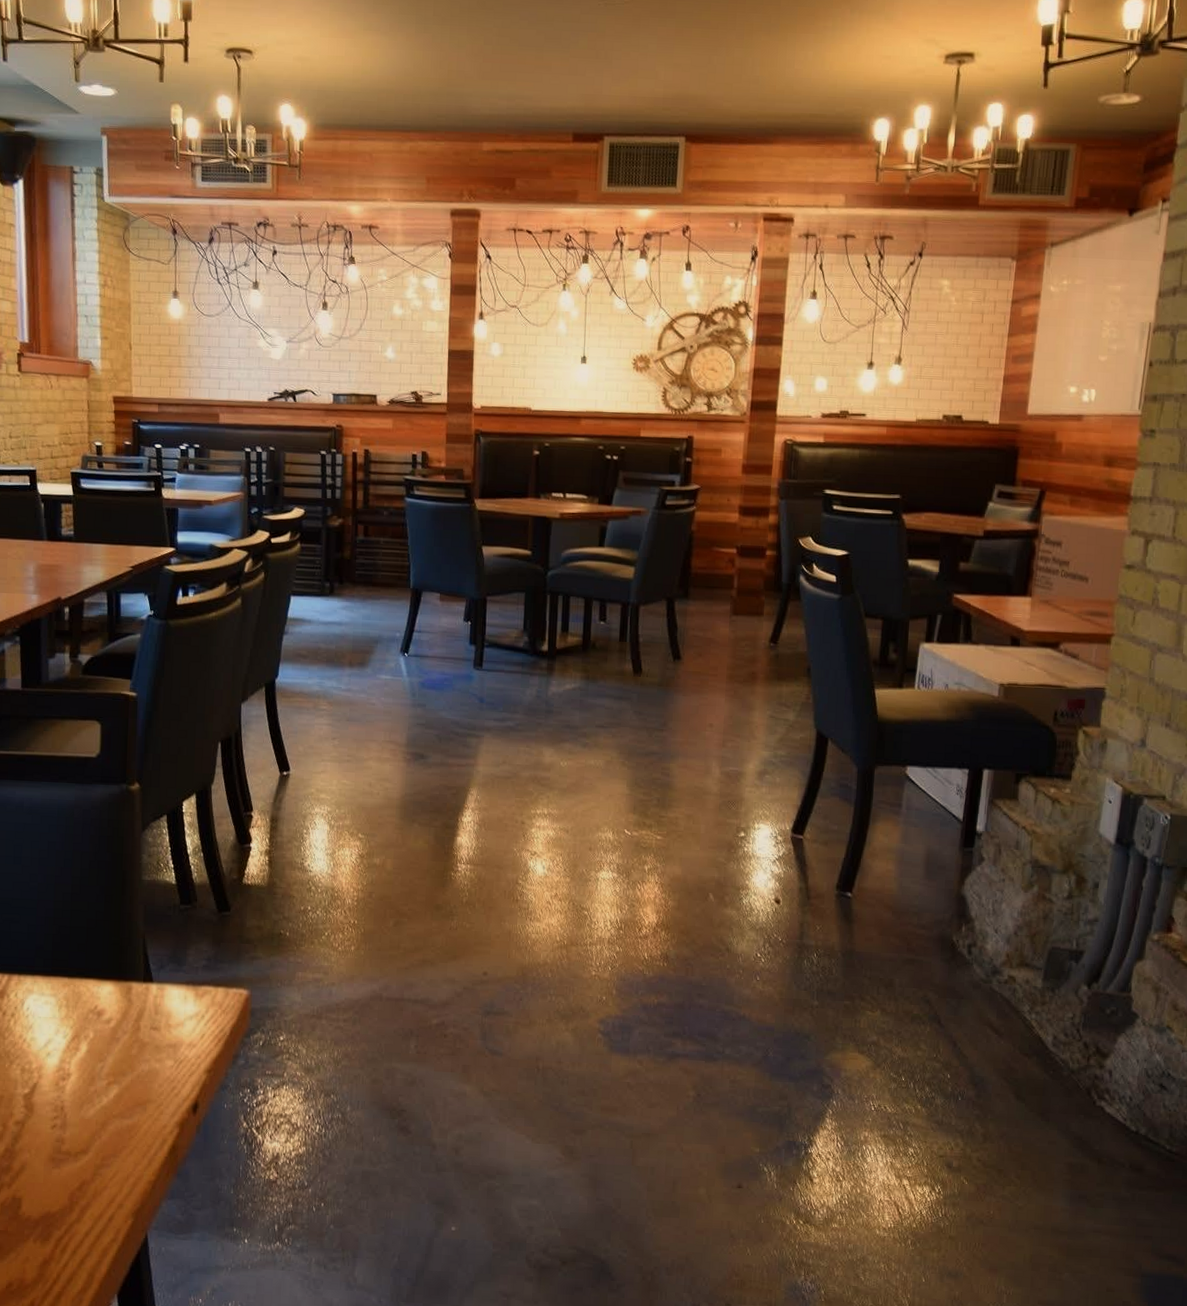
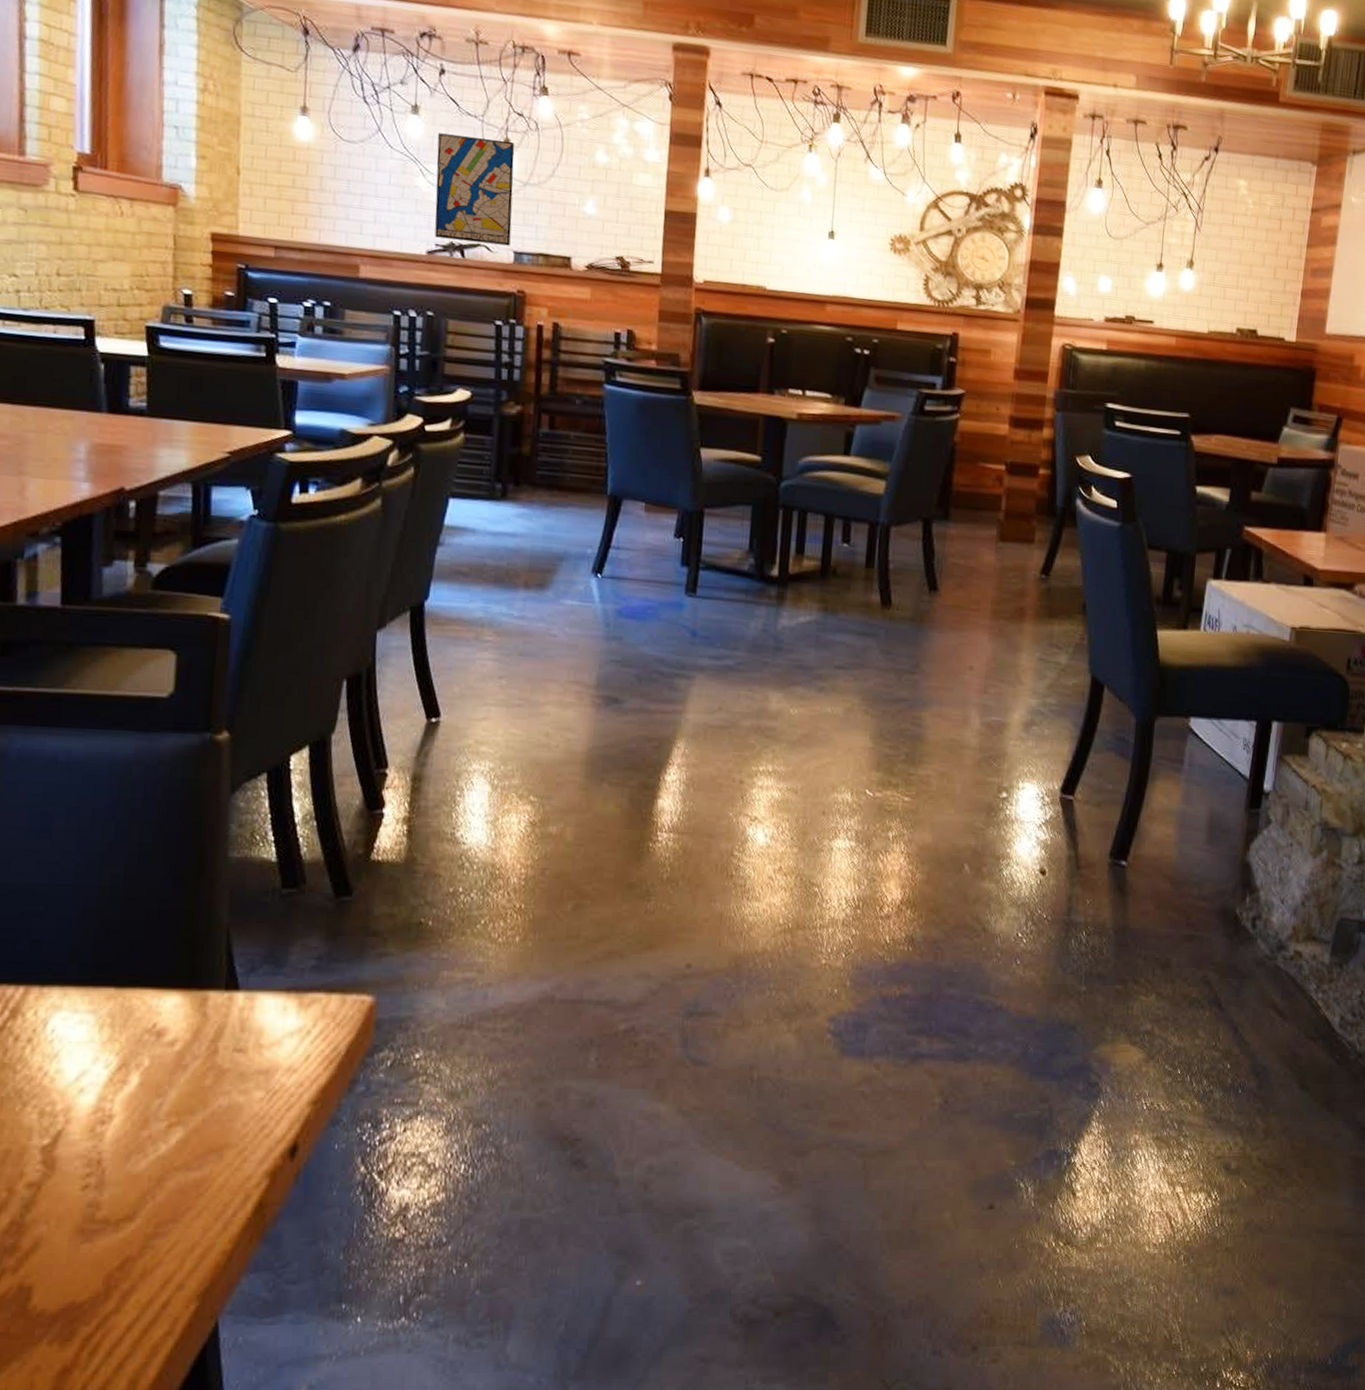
wall art: none [273,302,331,390] -> present [434,133,515,246]

